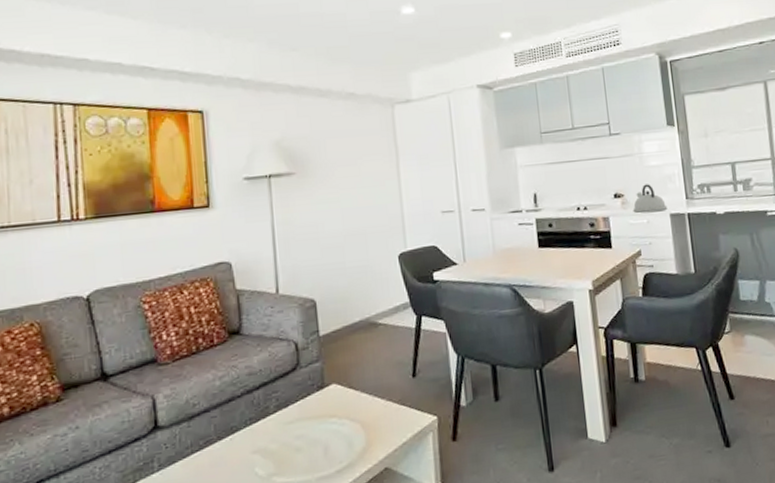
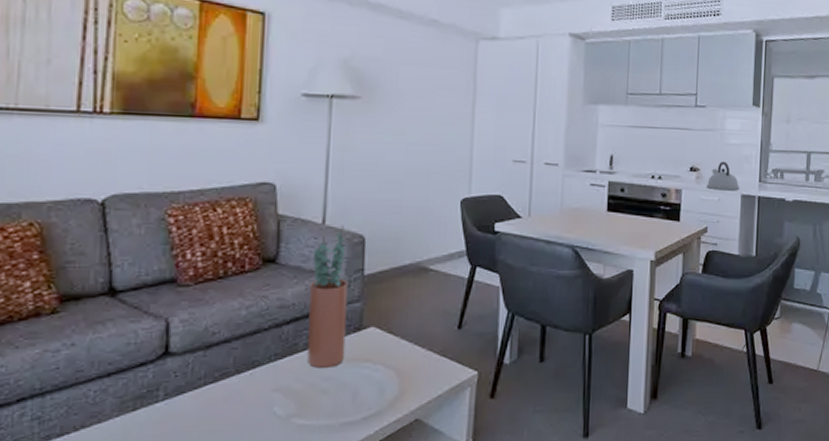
vase: none [272,292,313,429] -> present [307,225,348,369]

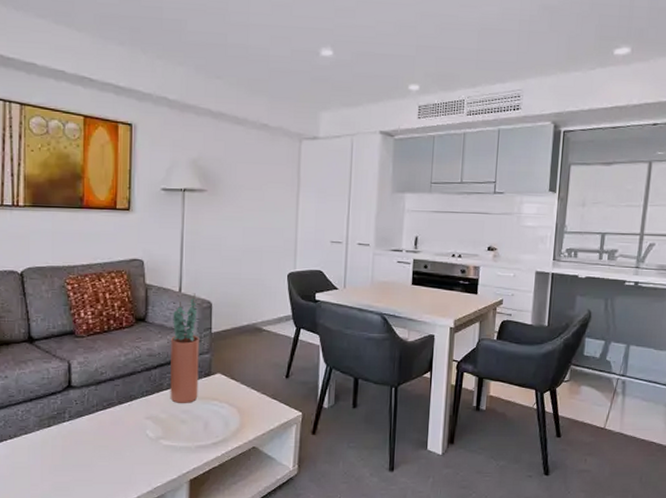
kettle: present [707,161,739,191] -> none [503,242,534,268]

